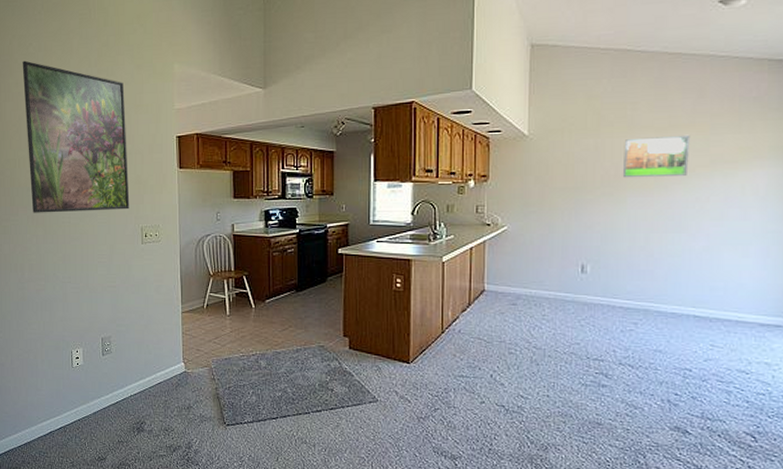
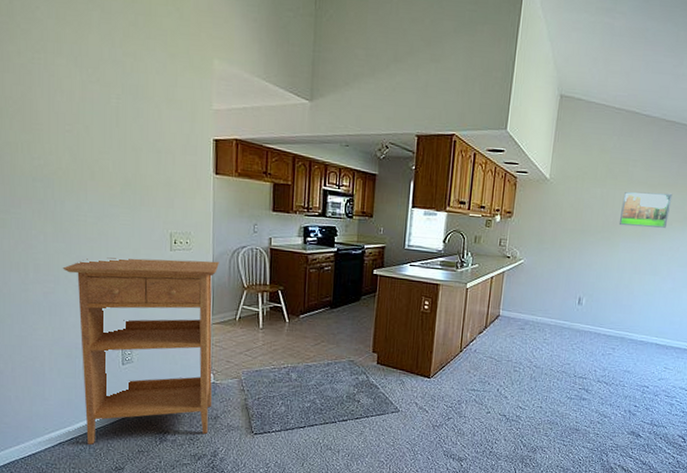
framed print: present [22,60,130,213] -> none [26,26,158,213]
bookshelf: none [51,251,186,434] -> present [62,257,219,445]

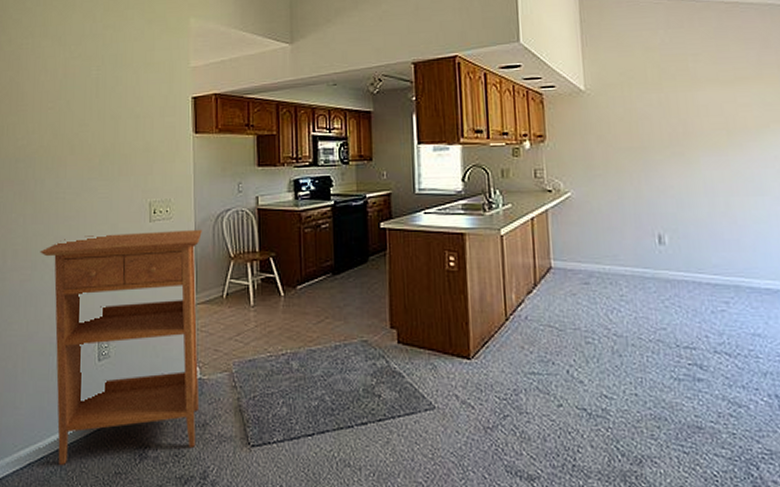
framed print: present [620,192,673,228] -> none [690,87,762,136]

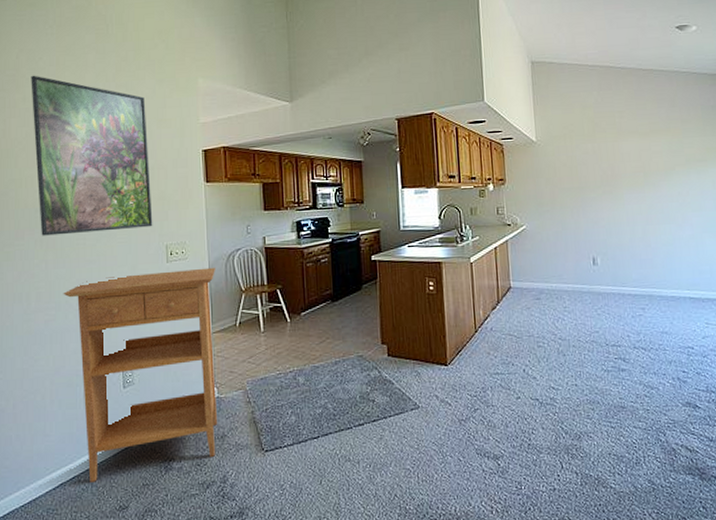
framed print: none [17,16,137,188] -> present [31,75,153,236]

